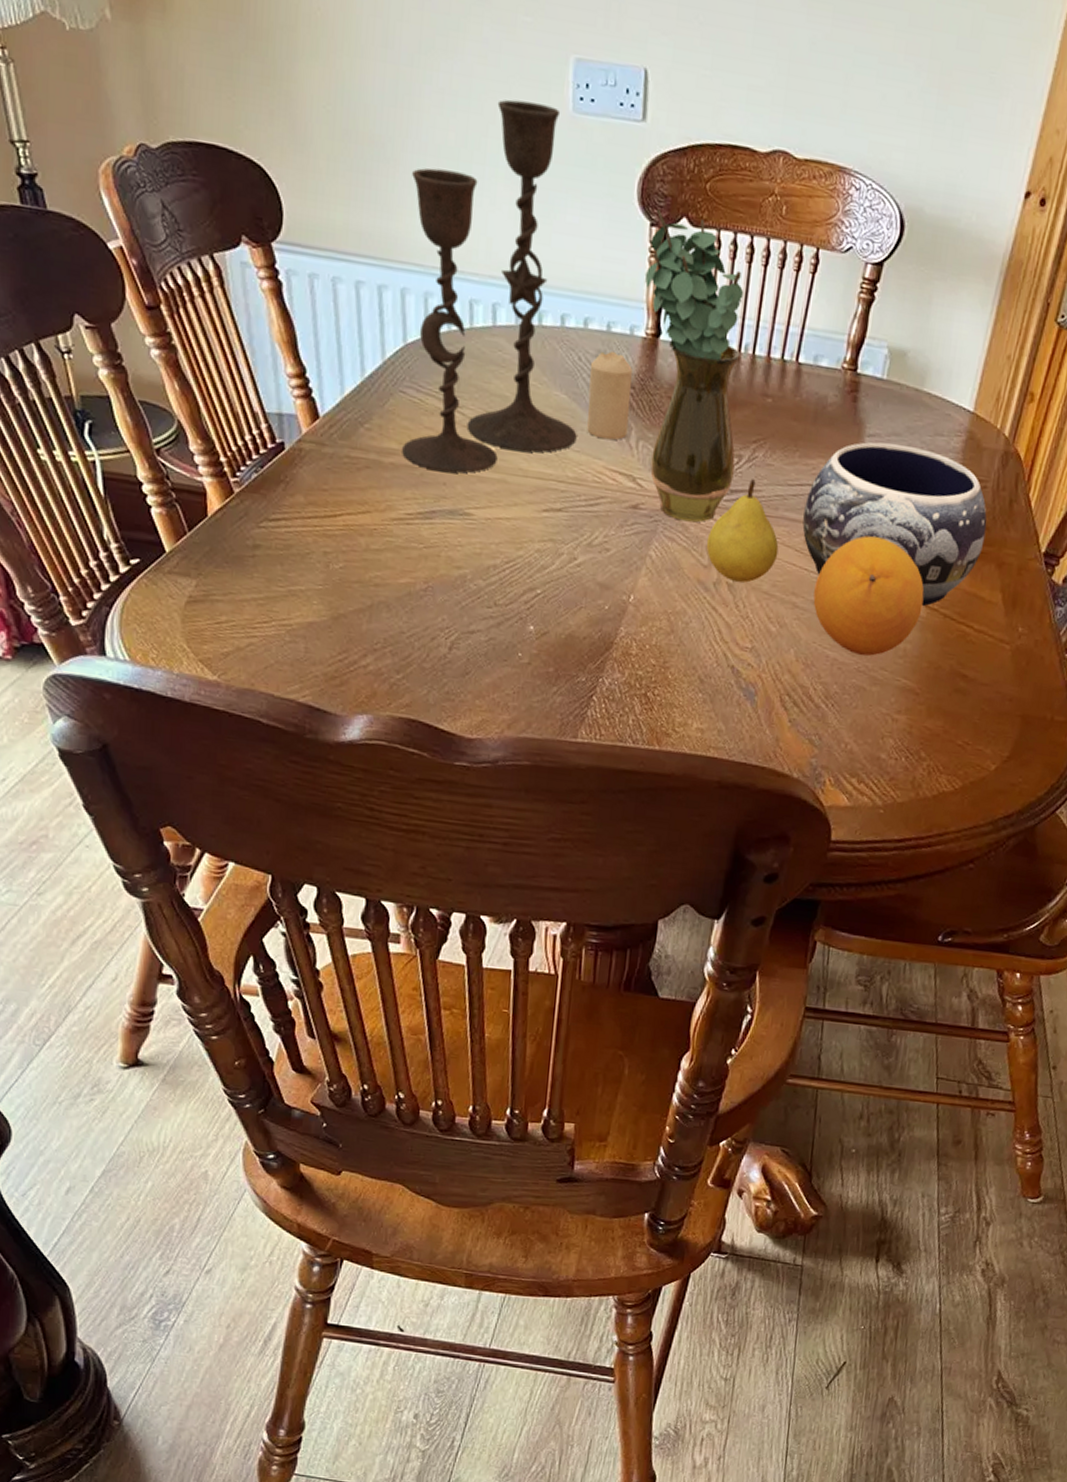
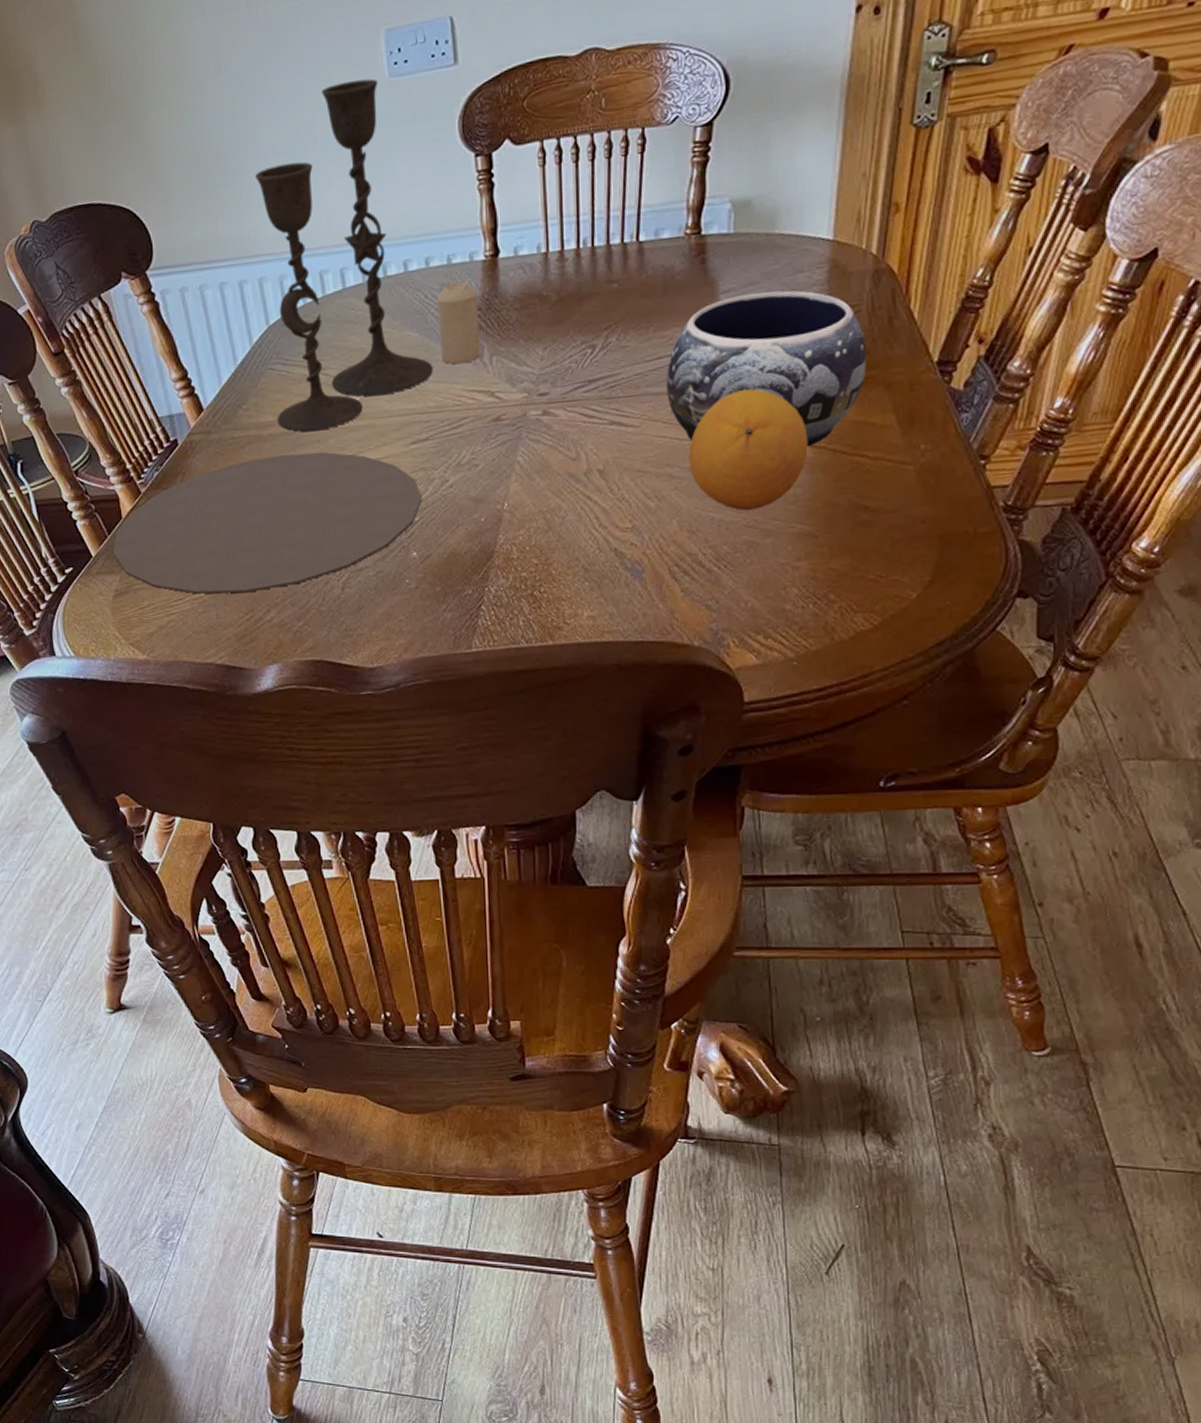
placemat: none [192,485,547,633] -> present [113,452,423,594]
vase: present [644,209,744,523] -> none [476,136,590,422]
fruit: present [706,479,779,583] -> none [571,364,646,467]

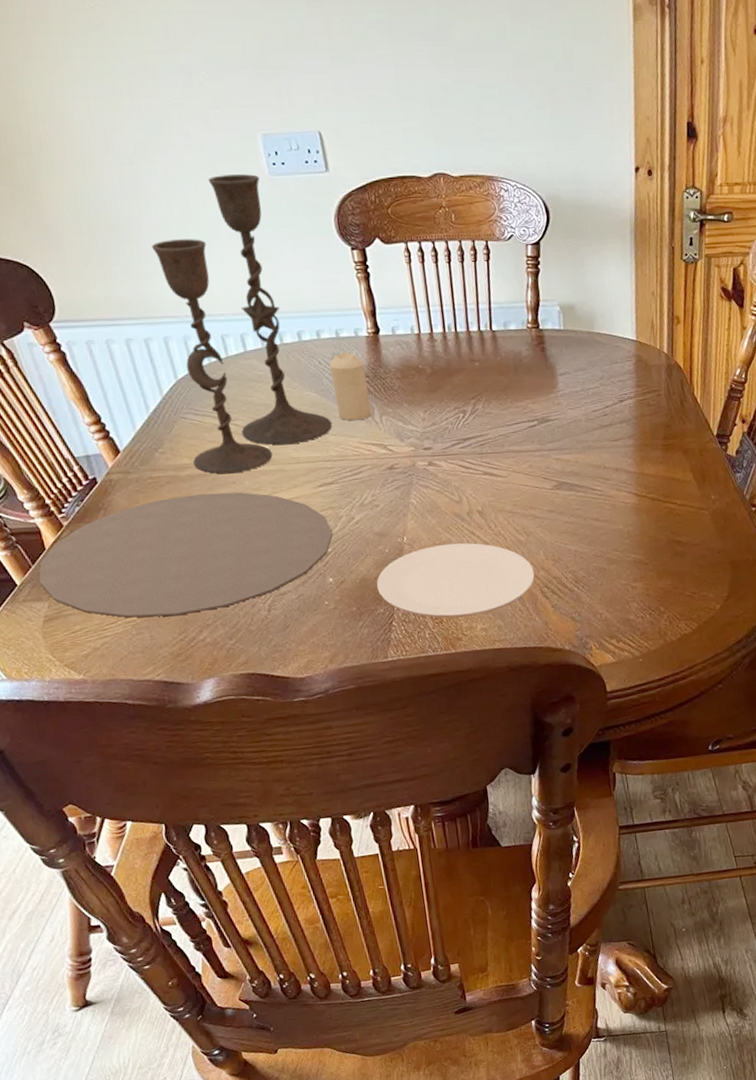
plate: none [467,509,663,603] -> present [377,542,535,619]
decorative bowl: present [666,290,867,446] -> none [523,376,669,495]
fruit: present [689,388,808,511] -> none [546,450,634,544]

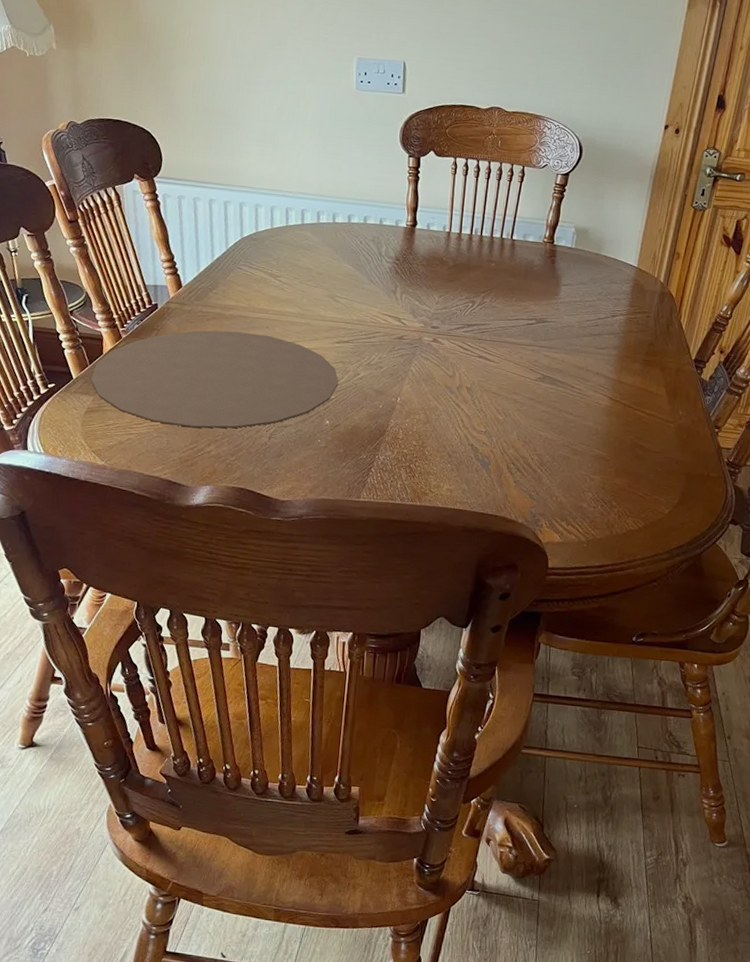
candlestick: present [152,174,332,474] -> none [238,84,360,320]
candle: present [329,351,372,421] -> none [366,236,397,295]
plate: present [377,542,535,619] -> none [365,410,505,477]

